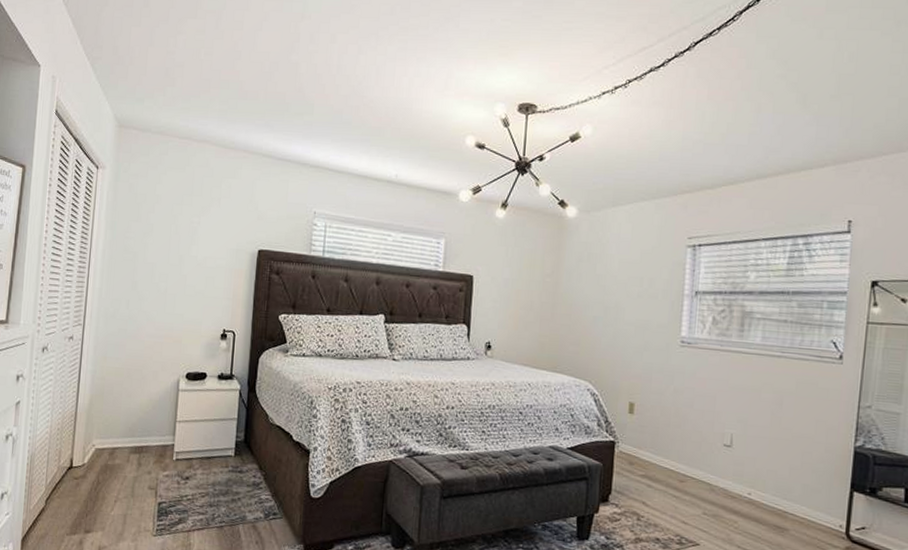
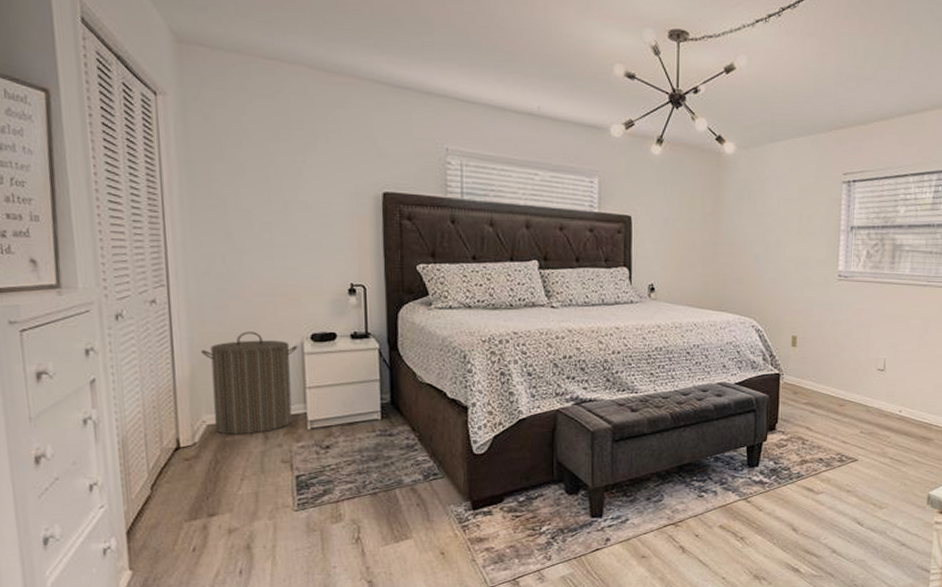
laundry hamper: none [99,367,175,461] -> present [200,332,299,435]

